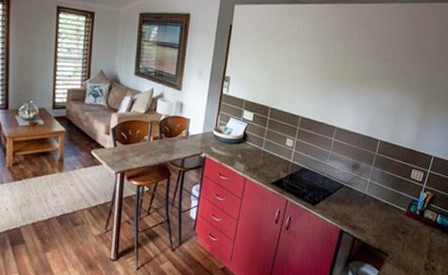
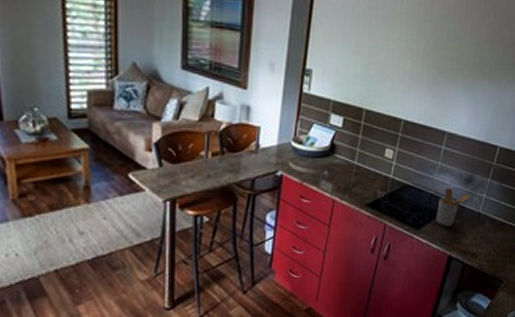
utensil holder: none [329,172,357,204] -> present [436,188,470,226]

